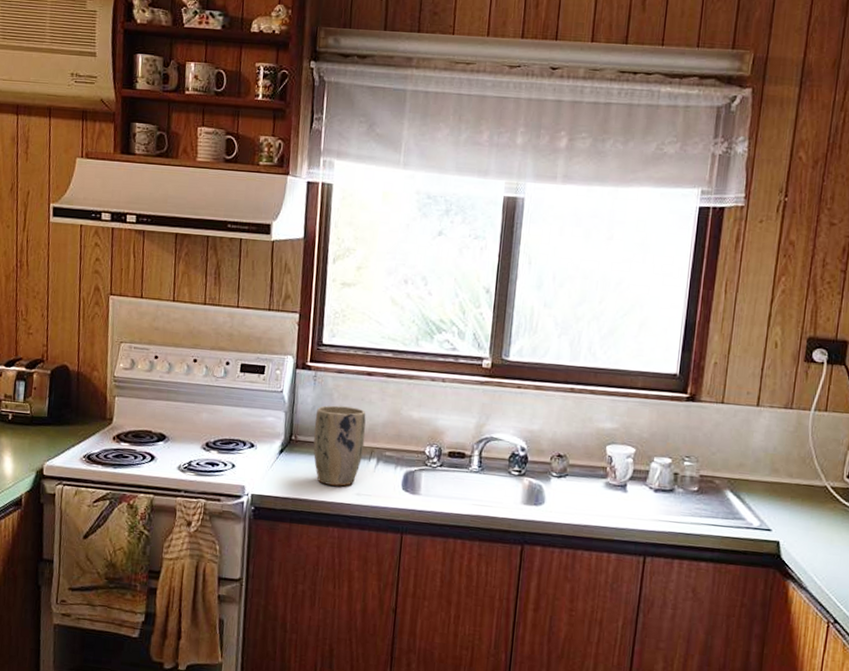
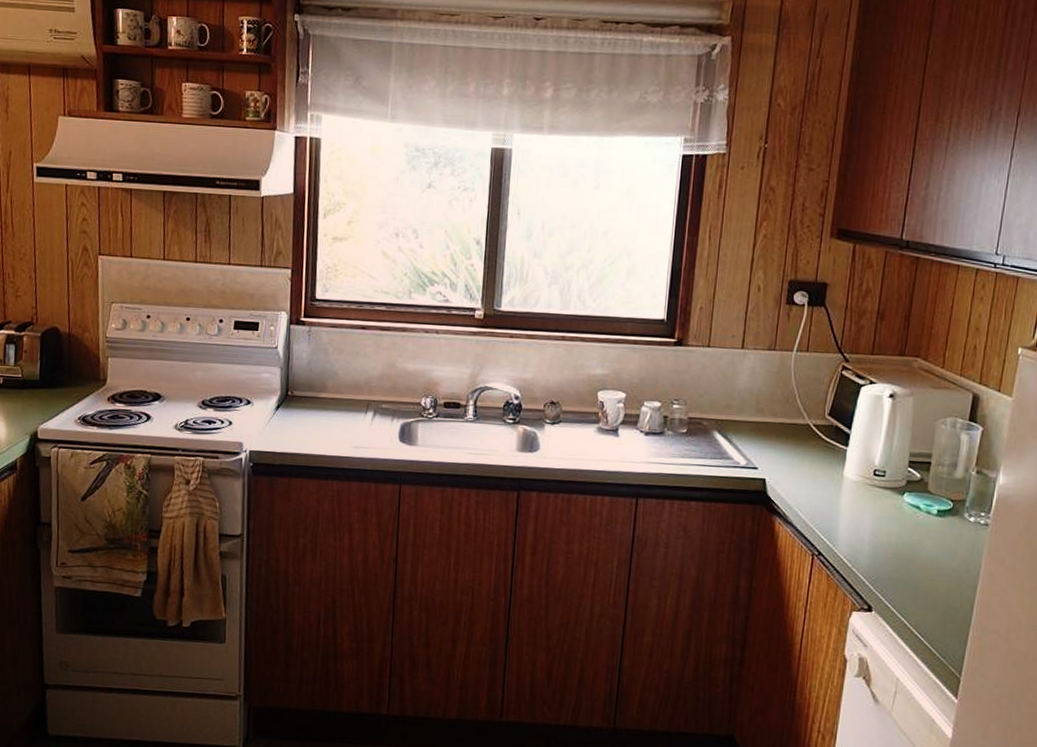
plant pot: present [313,405,366,487] -> none [310,360,362,440]

